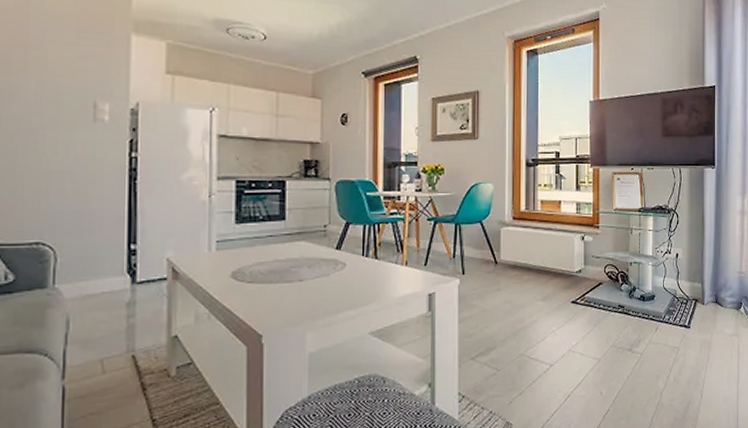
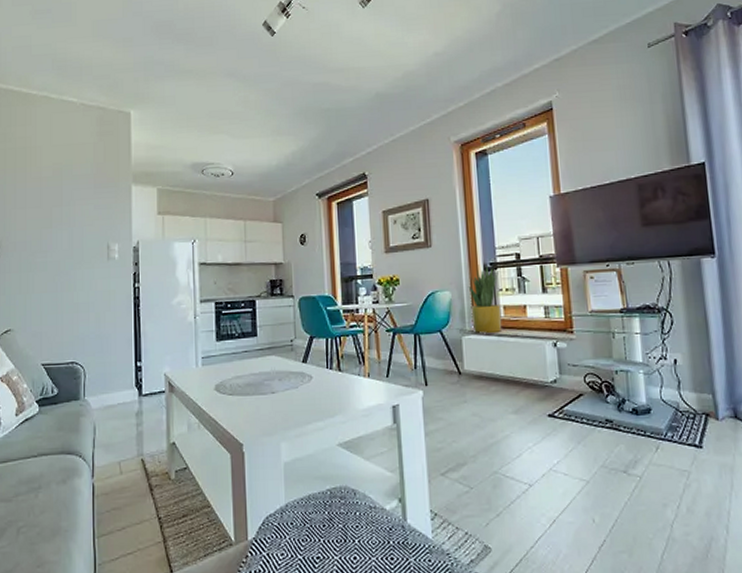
planter: none [510,161,540,226] -> present [468,266,502,334]

